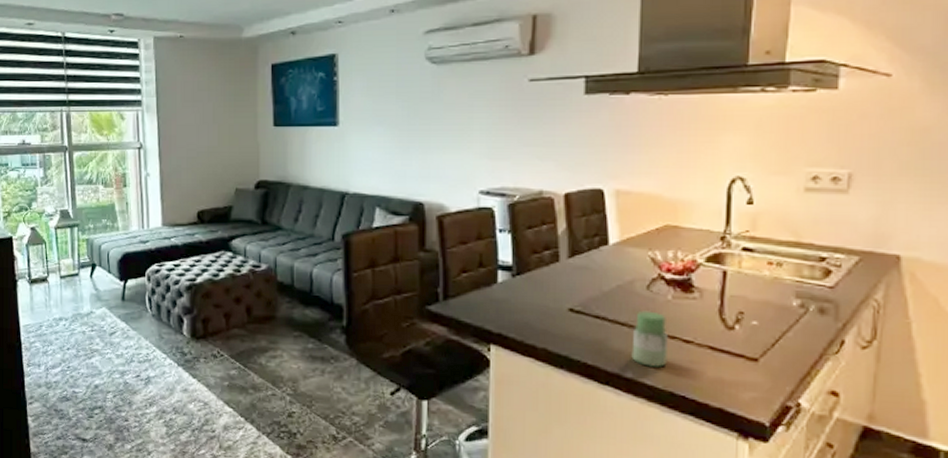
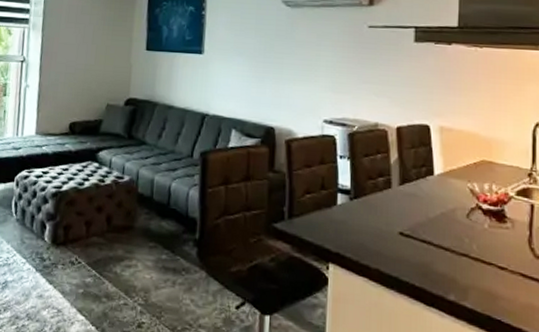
jar: present [631,310,668,367] -> none [454,237,485,292]

